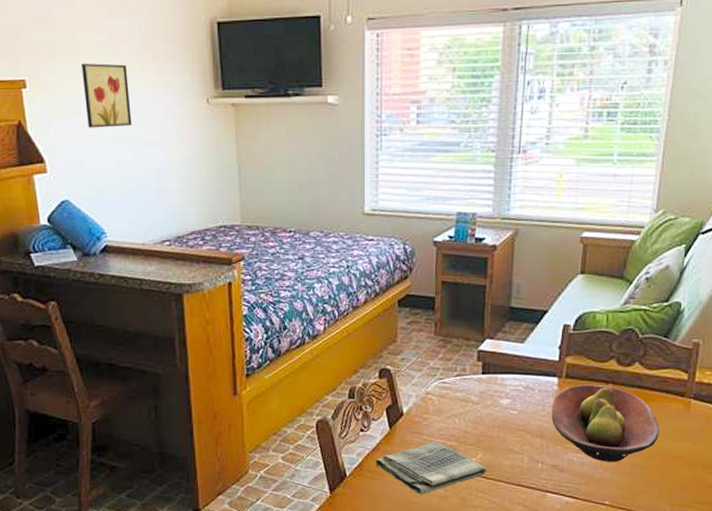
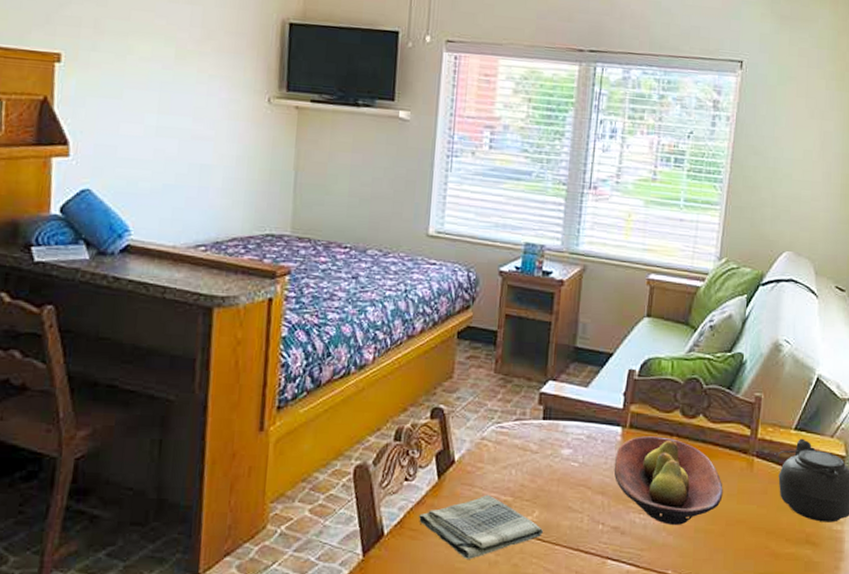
wall art: present [82,63,132,128] -> none [127,44,183,116]

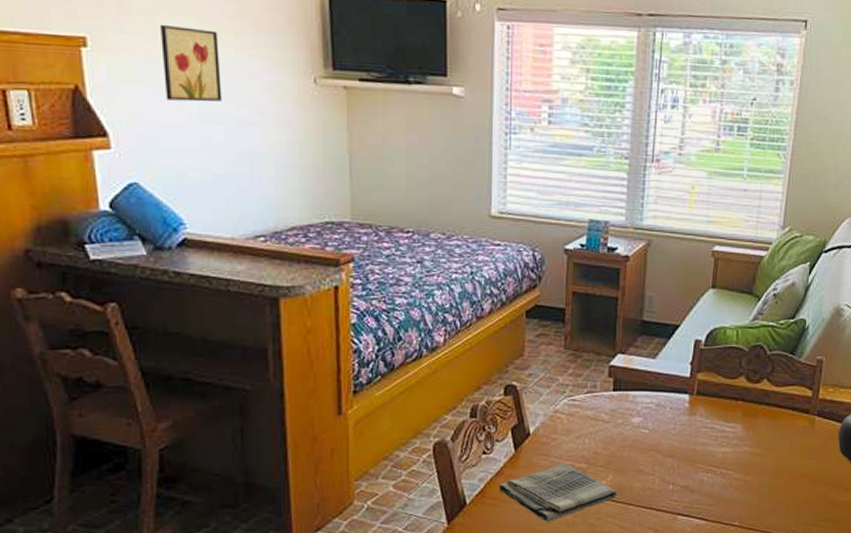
wall art: none [127,44,183,116] -> present [160,24,222,102]
fruit bowl: present [614,436,723,525] -> none [682,401,786,481]

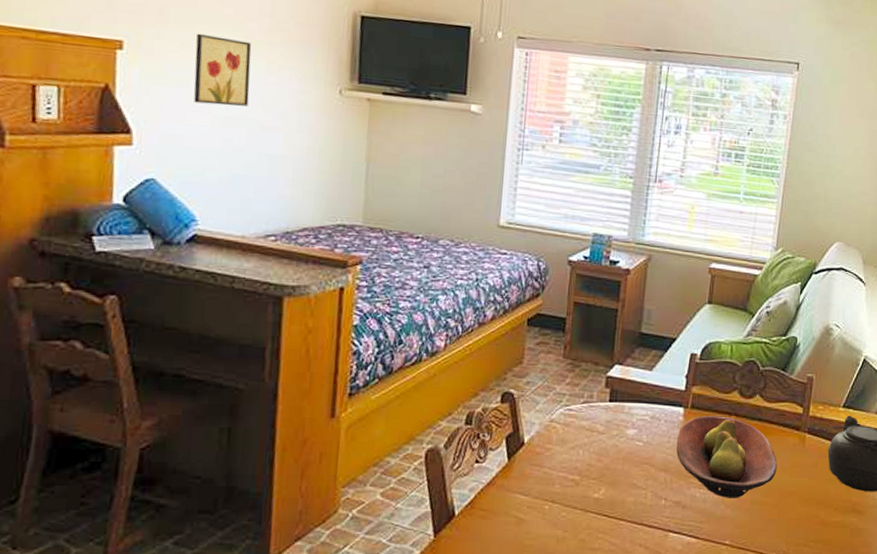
dish towel: present [499,462,618,522] -> none [489,474,610,536]
fruit bowl: none [682,401,786,481] -> present [676,415,777,498]

